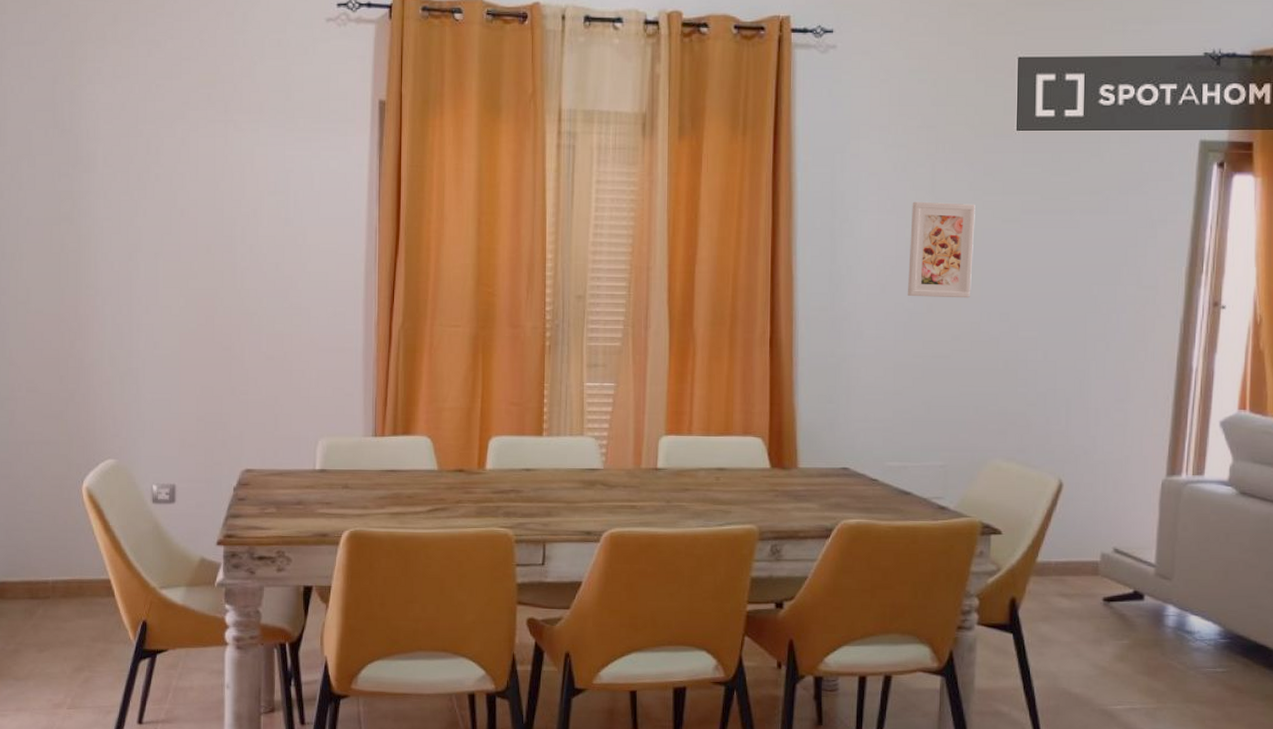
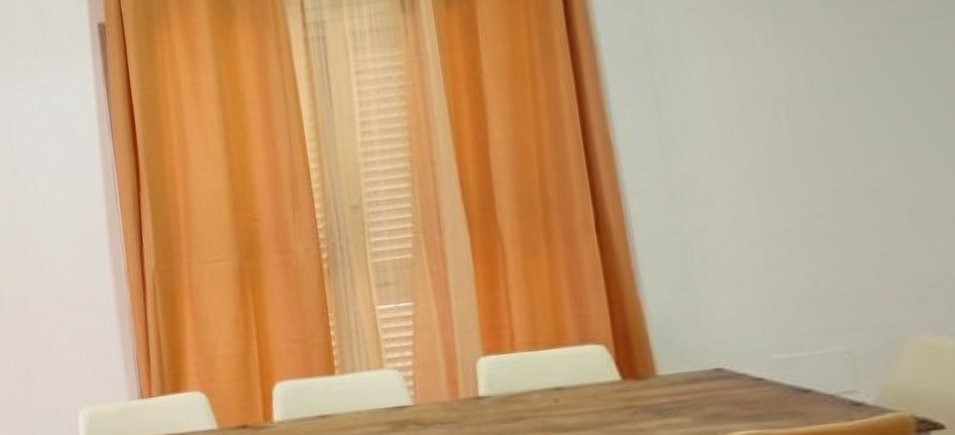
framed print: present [907,201,975,298] -> none [750,23,847,148]

